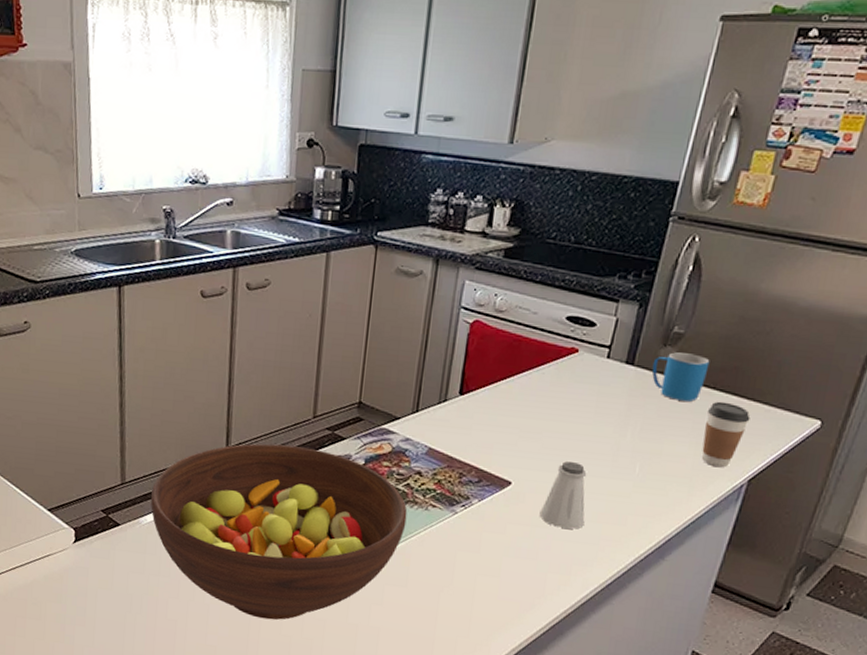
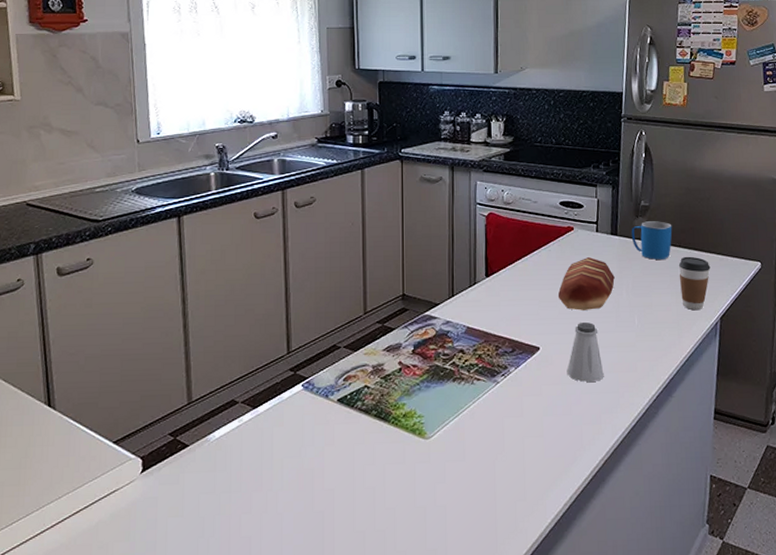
fruit bowl: present [150,443,408,620] -> none [217,342,457,518]
bread loaf: none [544,387,620,449] -> present [557,257,615,311]

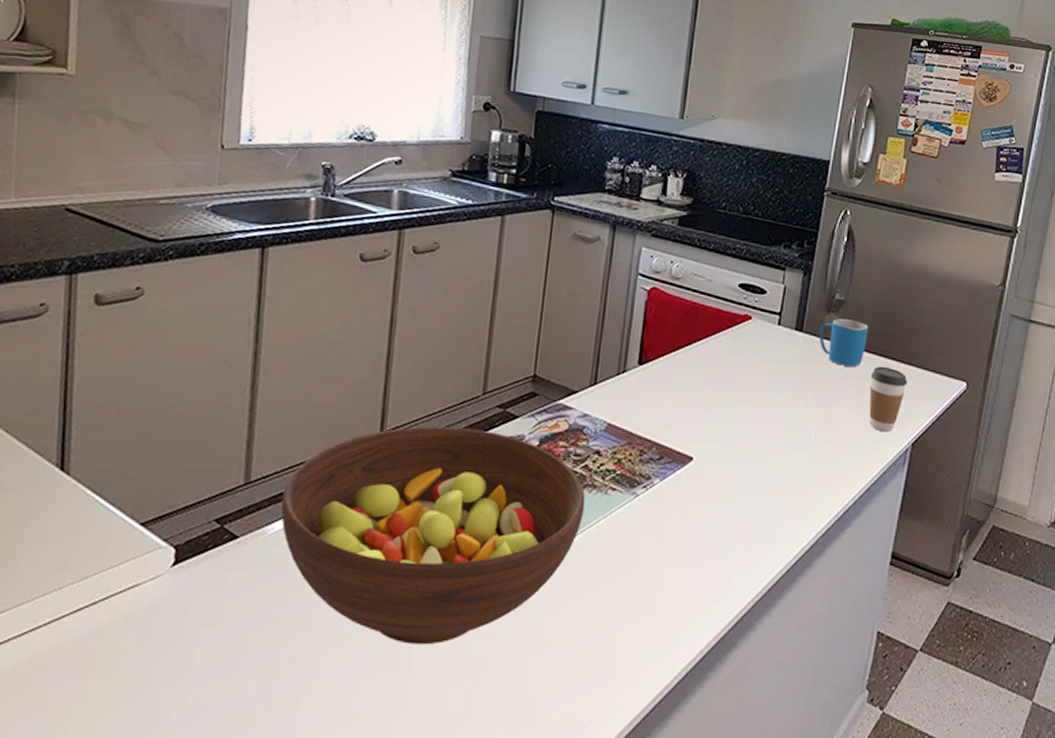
fruit bowl: none [217,342,457,518] -> present [281,426,586,645]
bread loaf: present [557,257,615,311] -> none [722,354,794,419]
saltshaker: present [567,322,604,383] -> none [722,432,767,507]

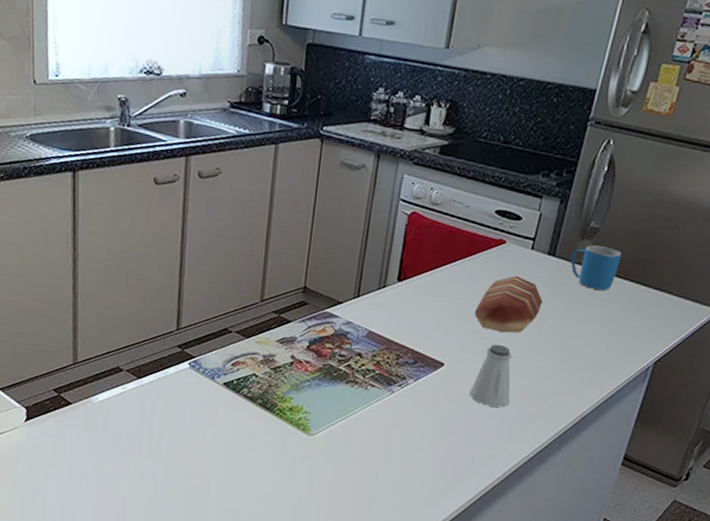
fruit bowl: present [281,426,586,645] -> none [102,325,348,495]
bread loaf: none [722,354,794,419] -> present [474,276,543,333]
saltshaker: none [722,432,767,507] -> present [469,344,513,408]
coffee cup: present [869,366,908,431] -> none [614,290,656,350]

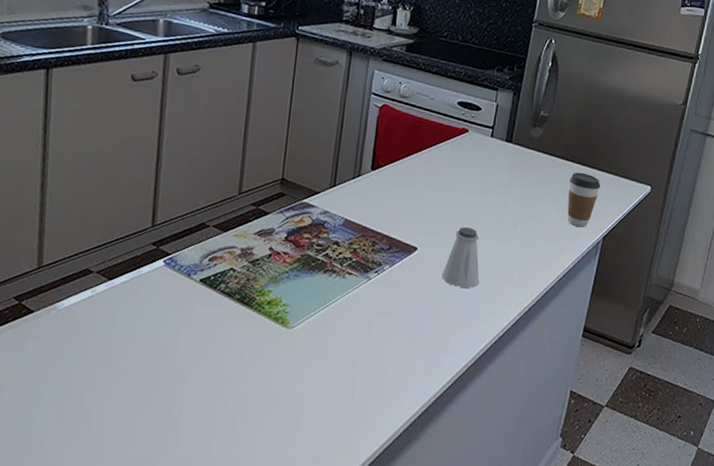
bread loaf: present [474,276,543,333] -> none [443,162,504,216]
mug: present [571,245,622,291] -> none [526,132,569,174]
coffee cup: none [614,290,656,350] -> present [567,172,601,227]

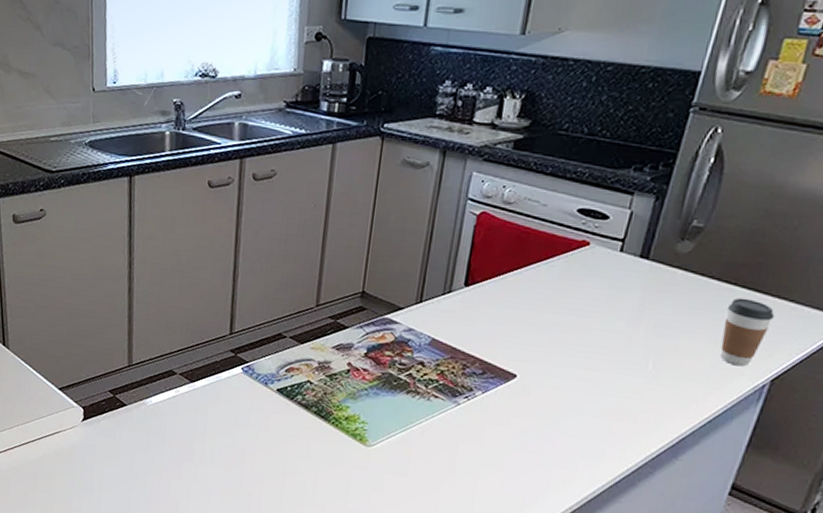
saltshaker: present [442,227,480,289] -> none [545,356,597,425]

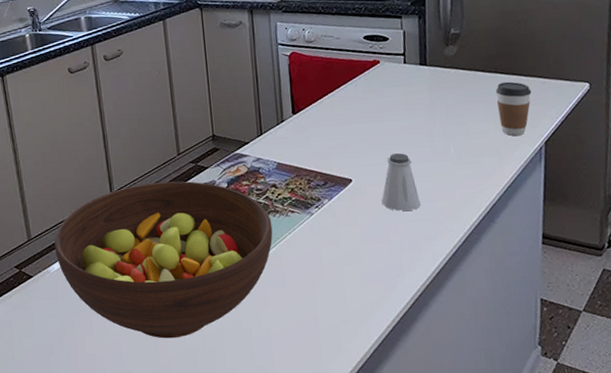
fruit bowl: none [156,330,409,504] -> present [54,181,273,339]
saltshaker: none [545,356,597,425] -> present [381,153,421,212]

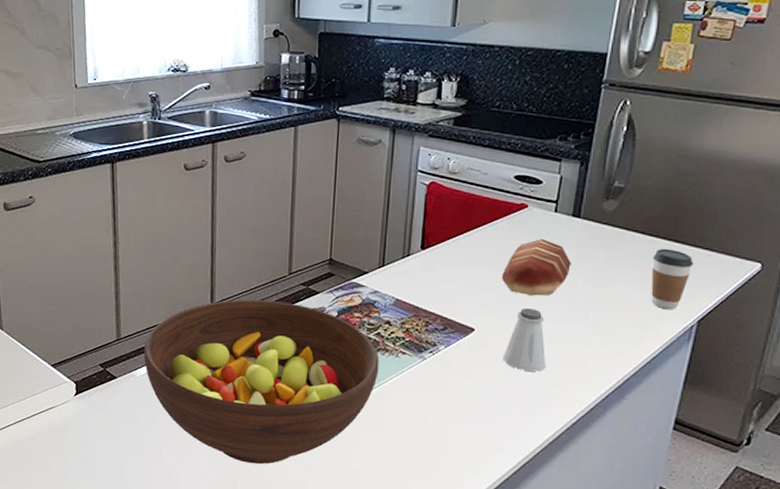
bread loaf: none [367,89,427,142] -> present [501,239,571,296]

